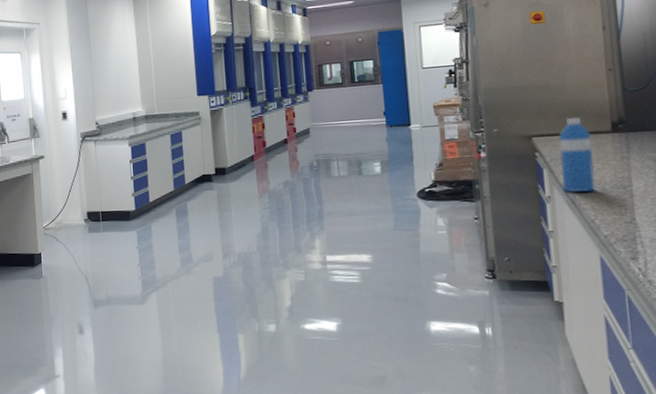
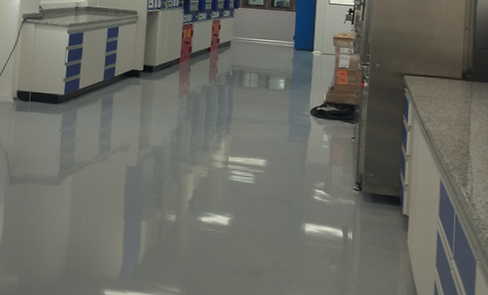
water bottle: present [559,118,595,194] -> none [421,64,446,126]

